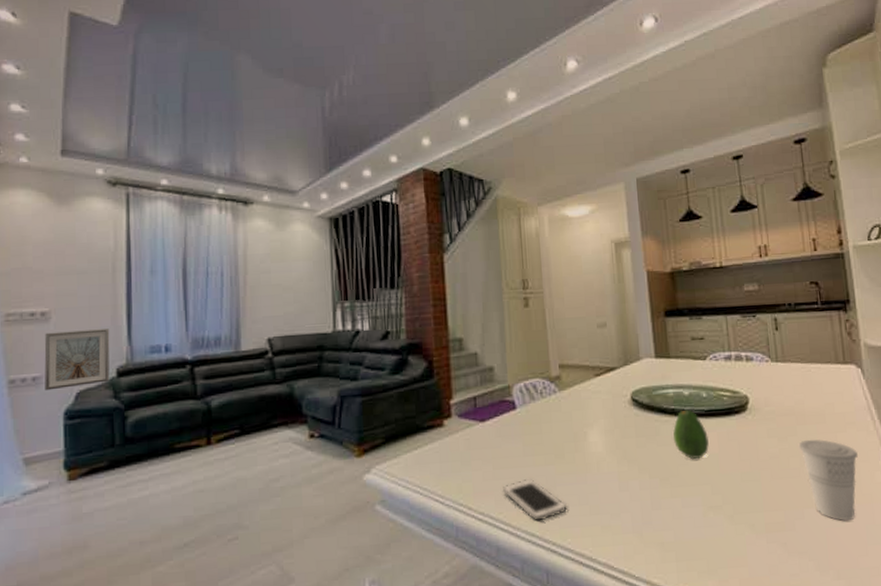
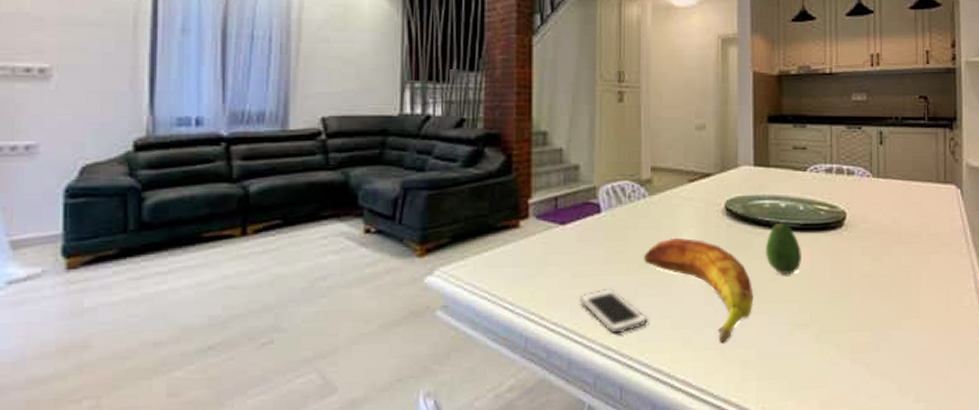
picture frame: present [44,329,110,391] -> none [41,93,127,162]
banana: none [559,428,666,527] -> present [644,237,754,343]
cup: present [798,439,858,521] -> none [891,259,949,344]

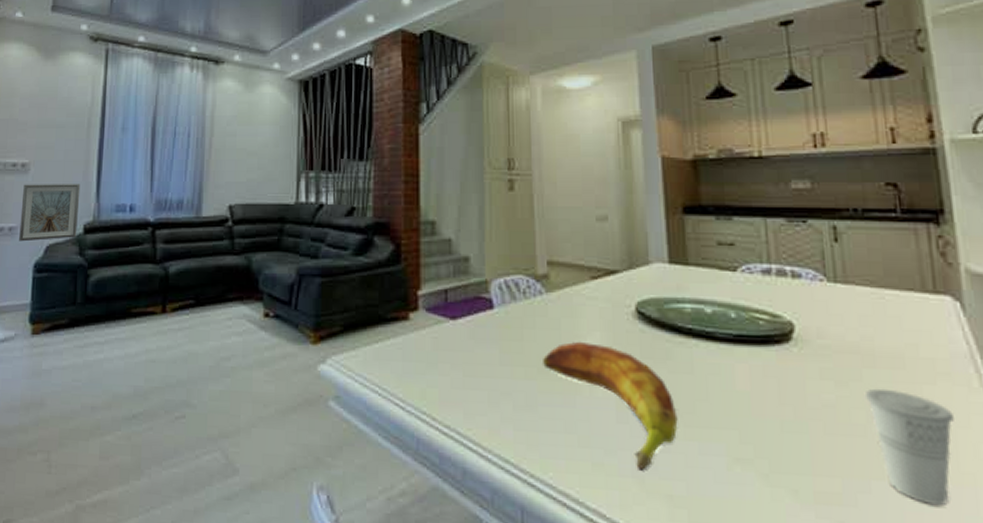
picture frame: none [41,93,127,162] -> present [19,184,81,242]
cell phone: present [578,287,648,334] -> none [472,392,550,446]
fruit: present [765,222,801,275] -> none [689,331,737,396]
cup: none [891,259,949,344] -> present [864,388,954,506]

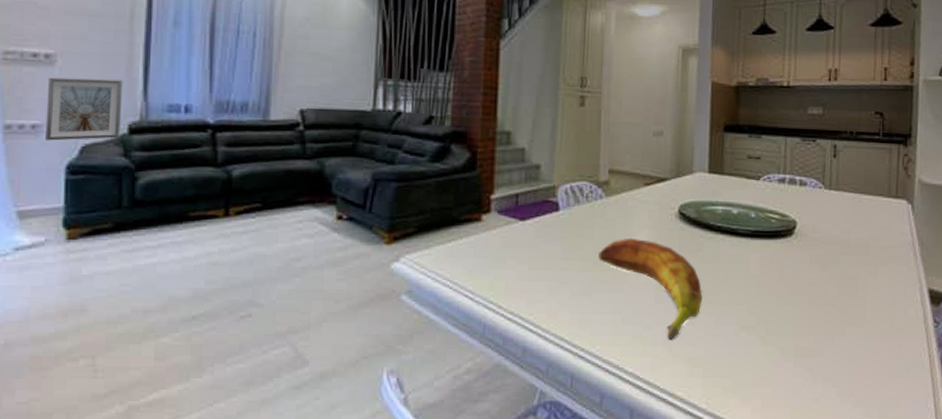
cup: present [864,388,954,506] -> none [838,269,895,352]

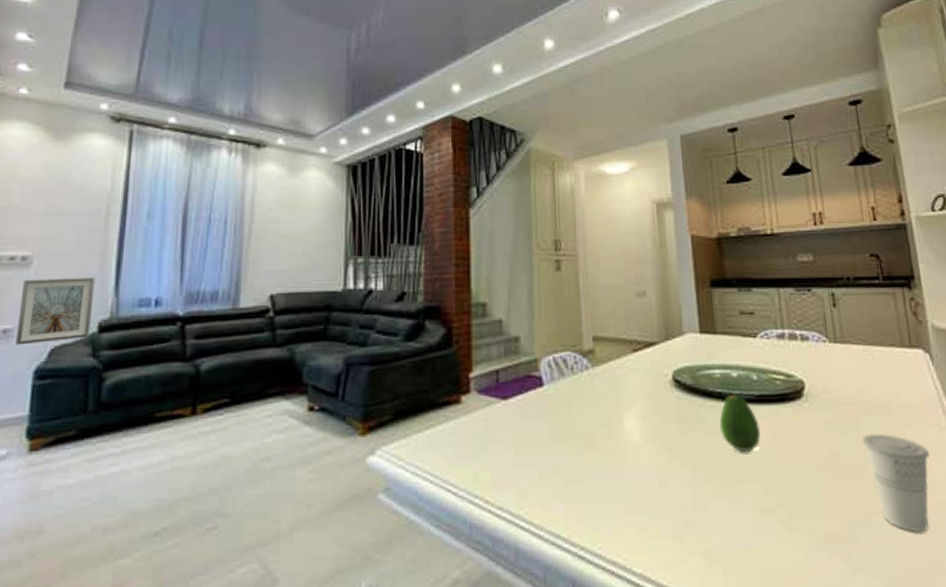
banana: present [598,237,703,340] -> none [590,411,712,531]
fruit: none [715,228,751,279] -> present [719,393,760,453]
cup: none [838,269,895,352] -> present [861,433,930,533]

